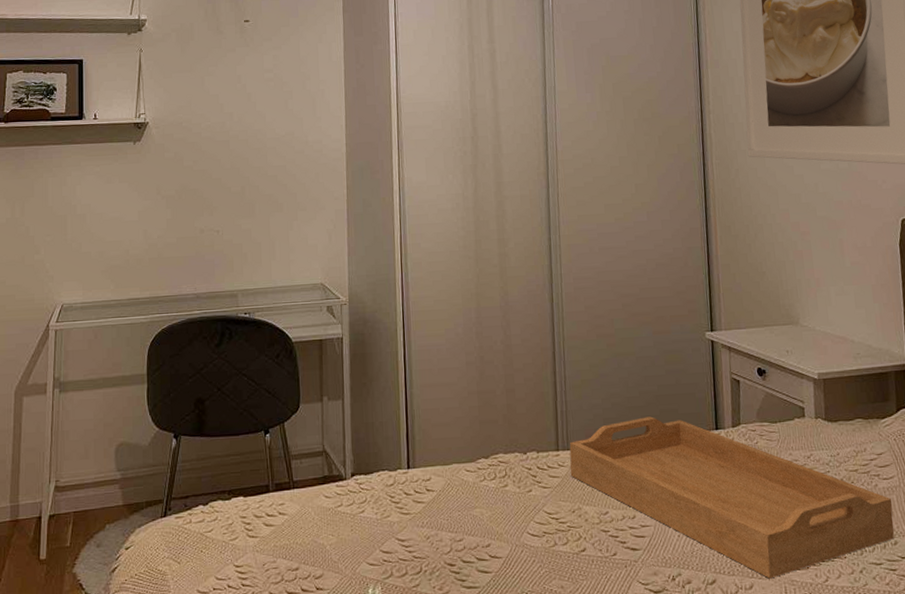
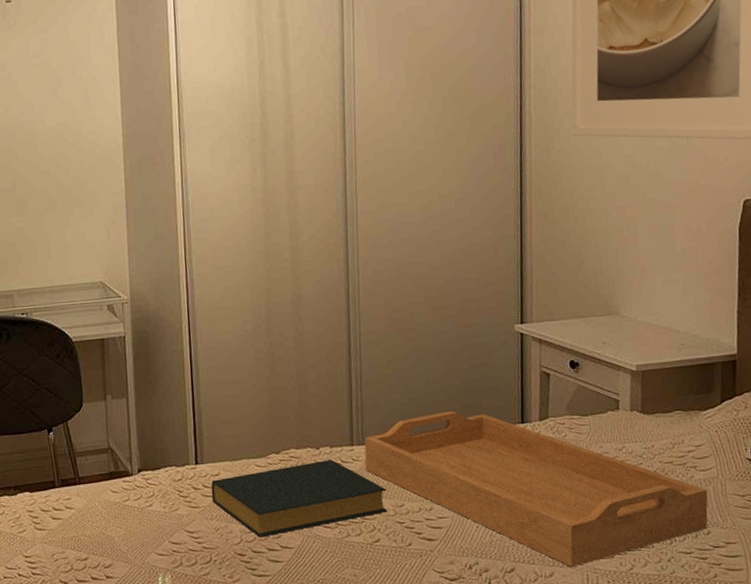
hardback book: none [422,465,593,546] -> present [211,459,388,537]

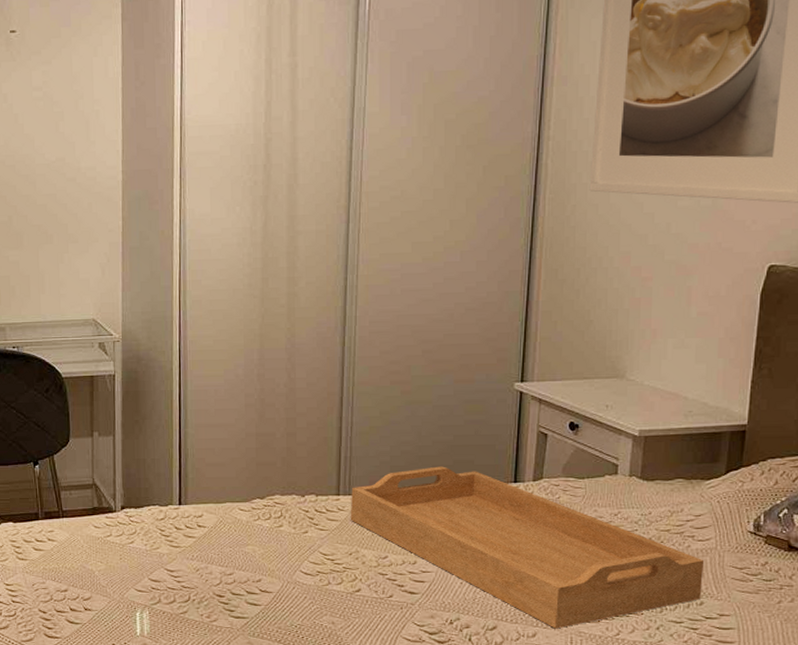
hardback book: present [211,459,388,537] -> none [193,508,371,580]

